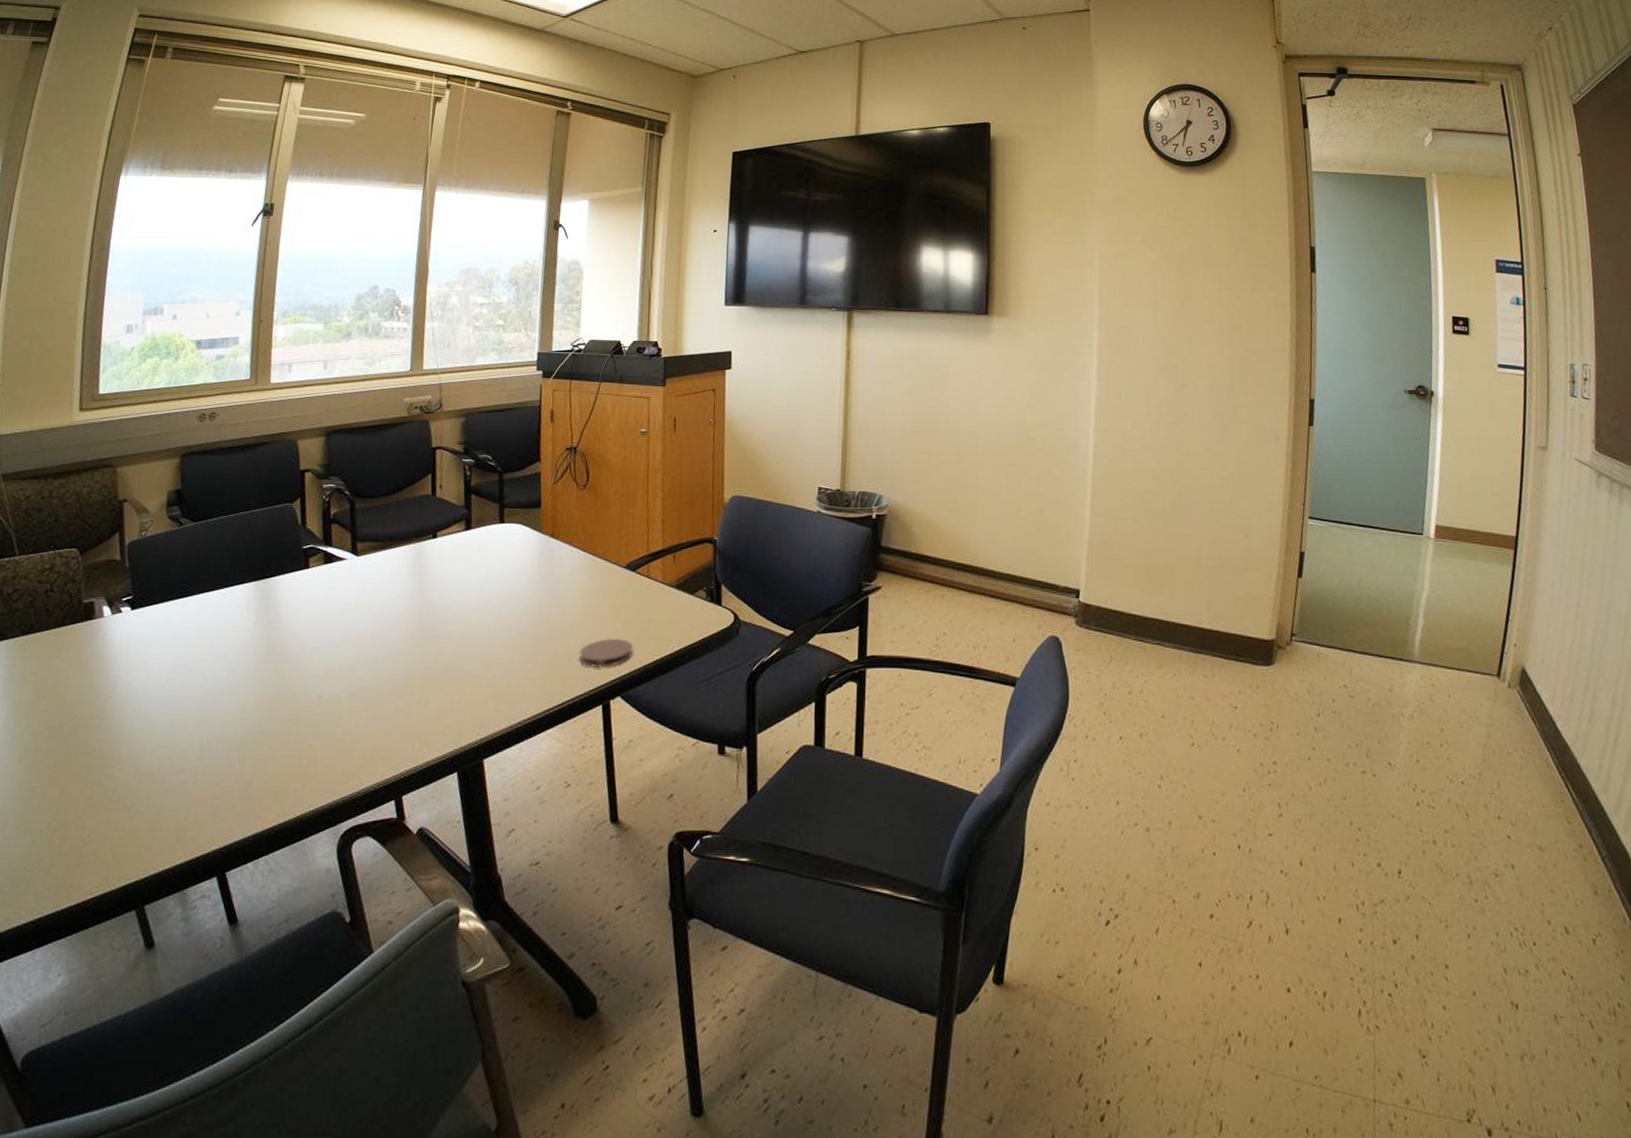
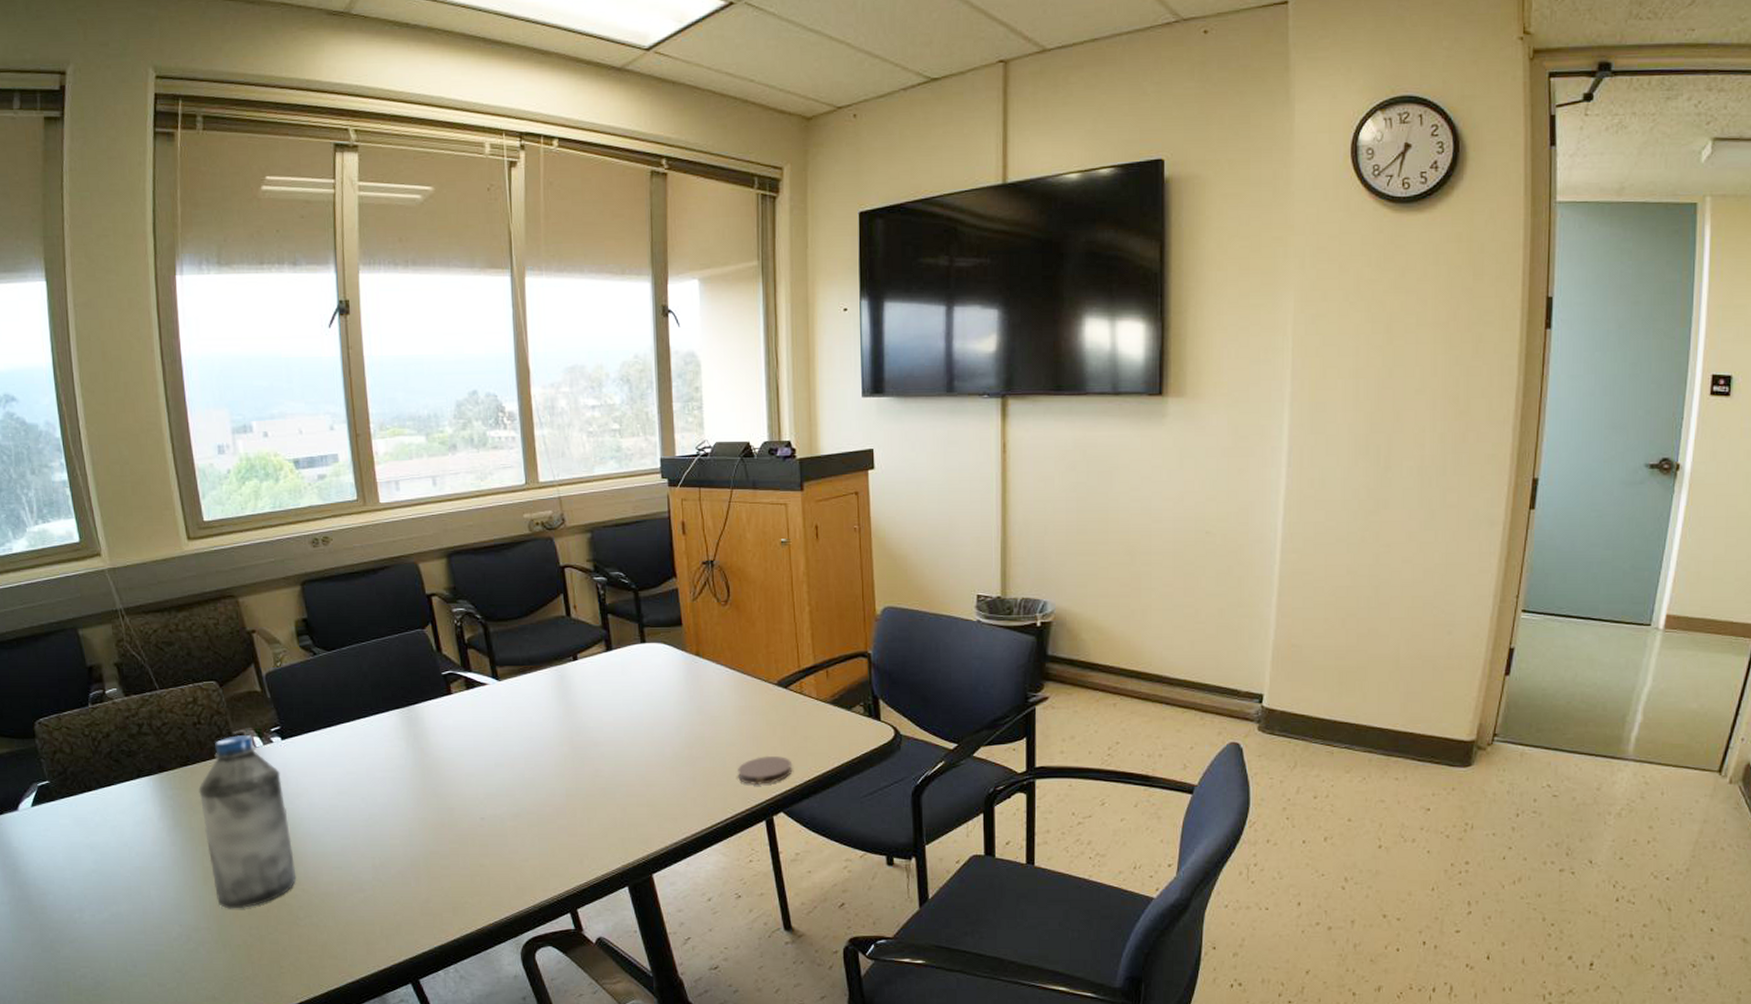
water bottle: none [29,604,123,790] -> present [198,735,297,909]

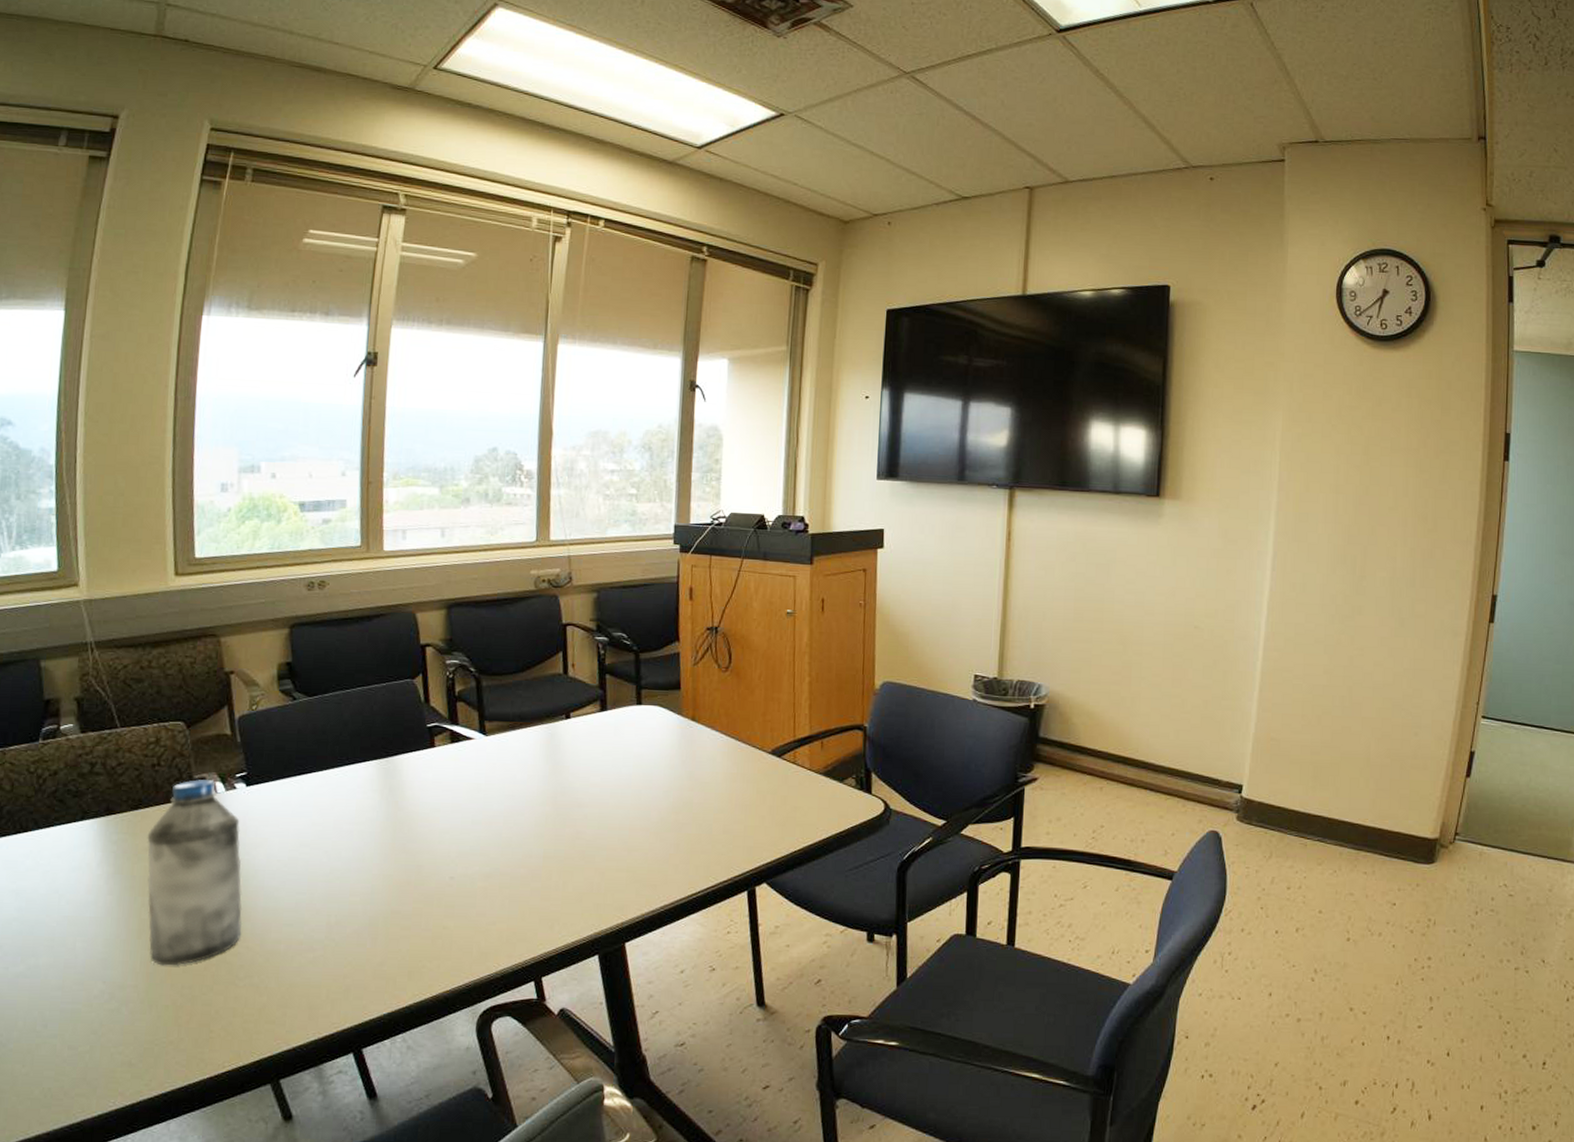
coaster: present [738,755,793,786] -> none [723,824,780,855]

